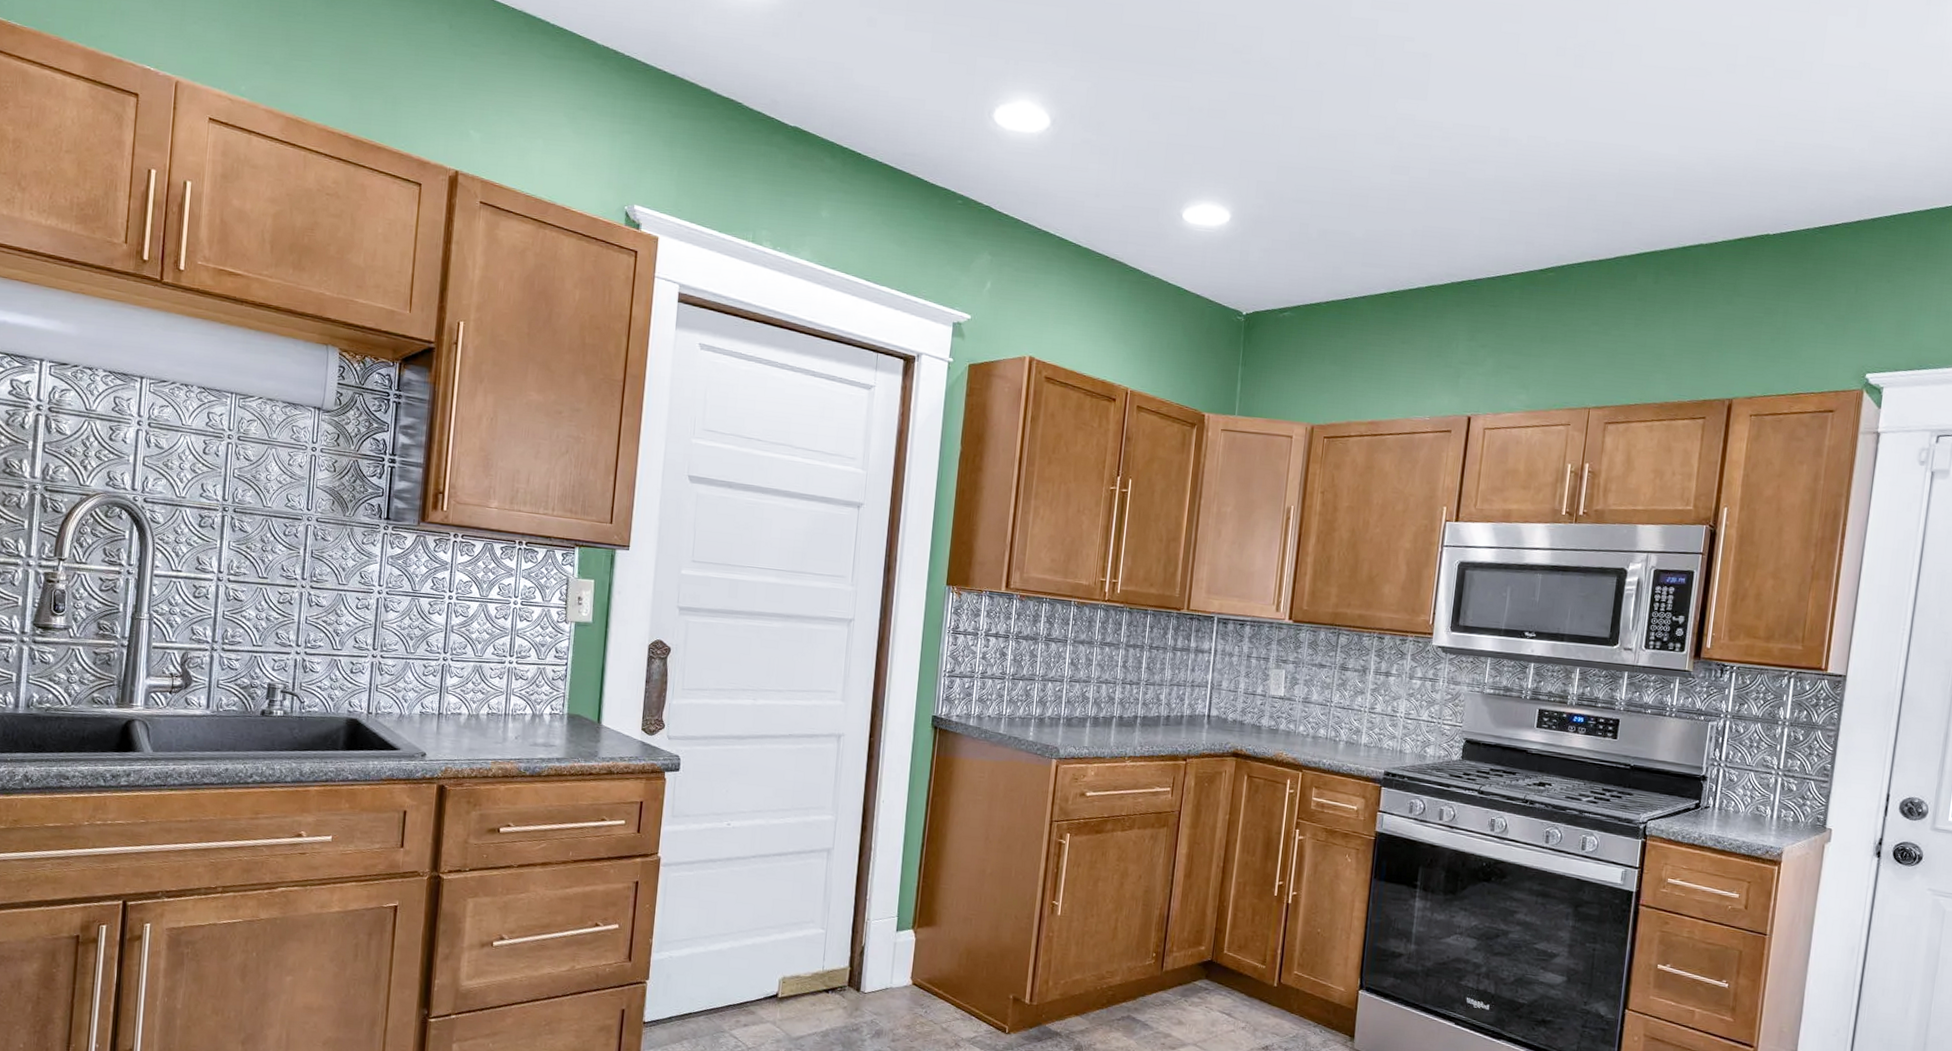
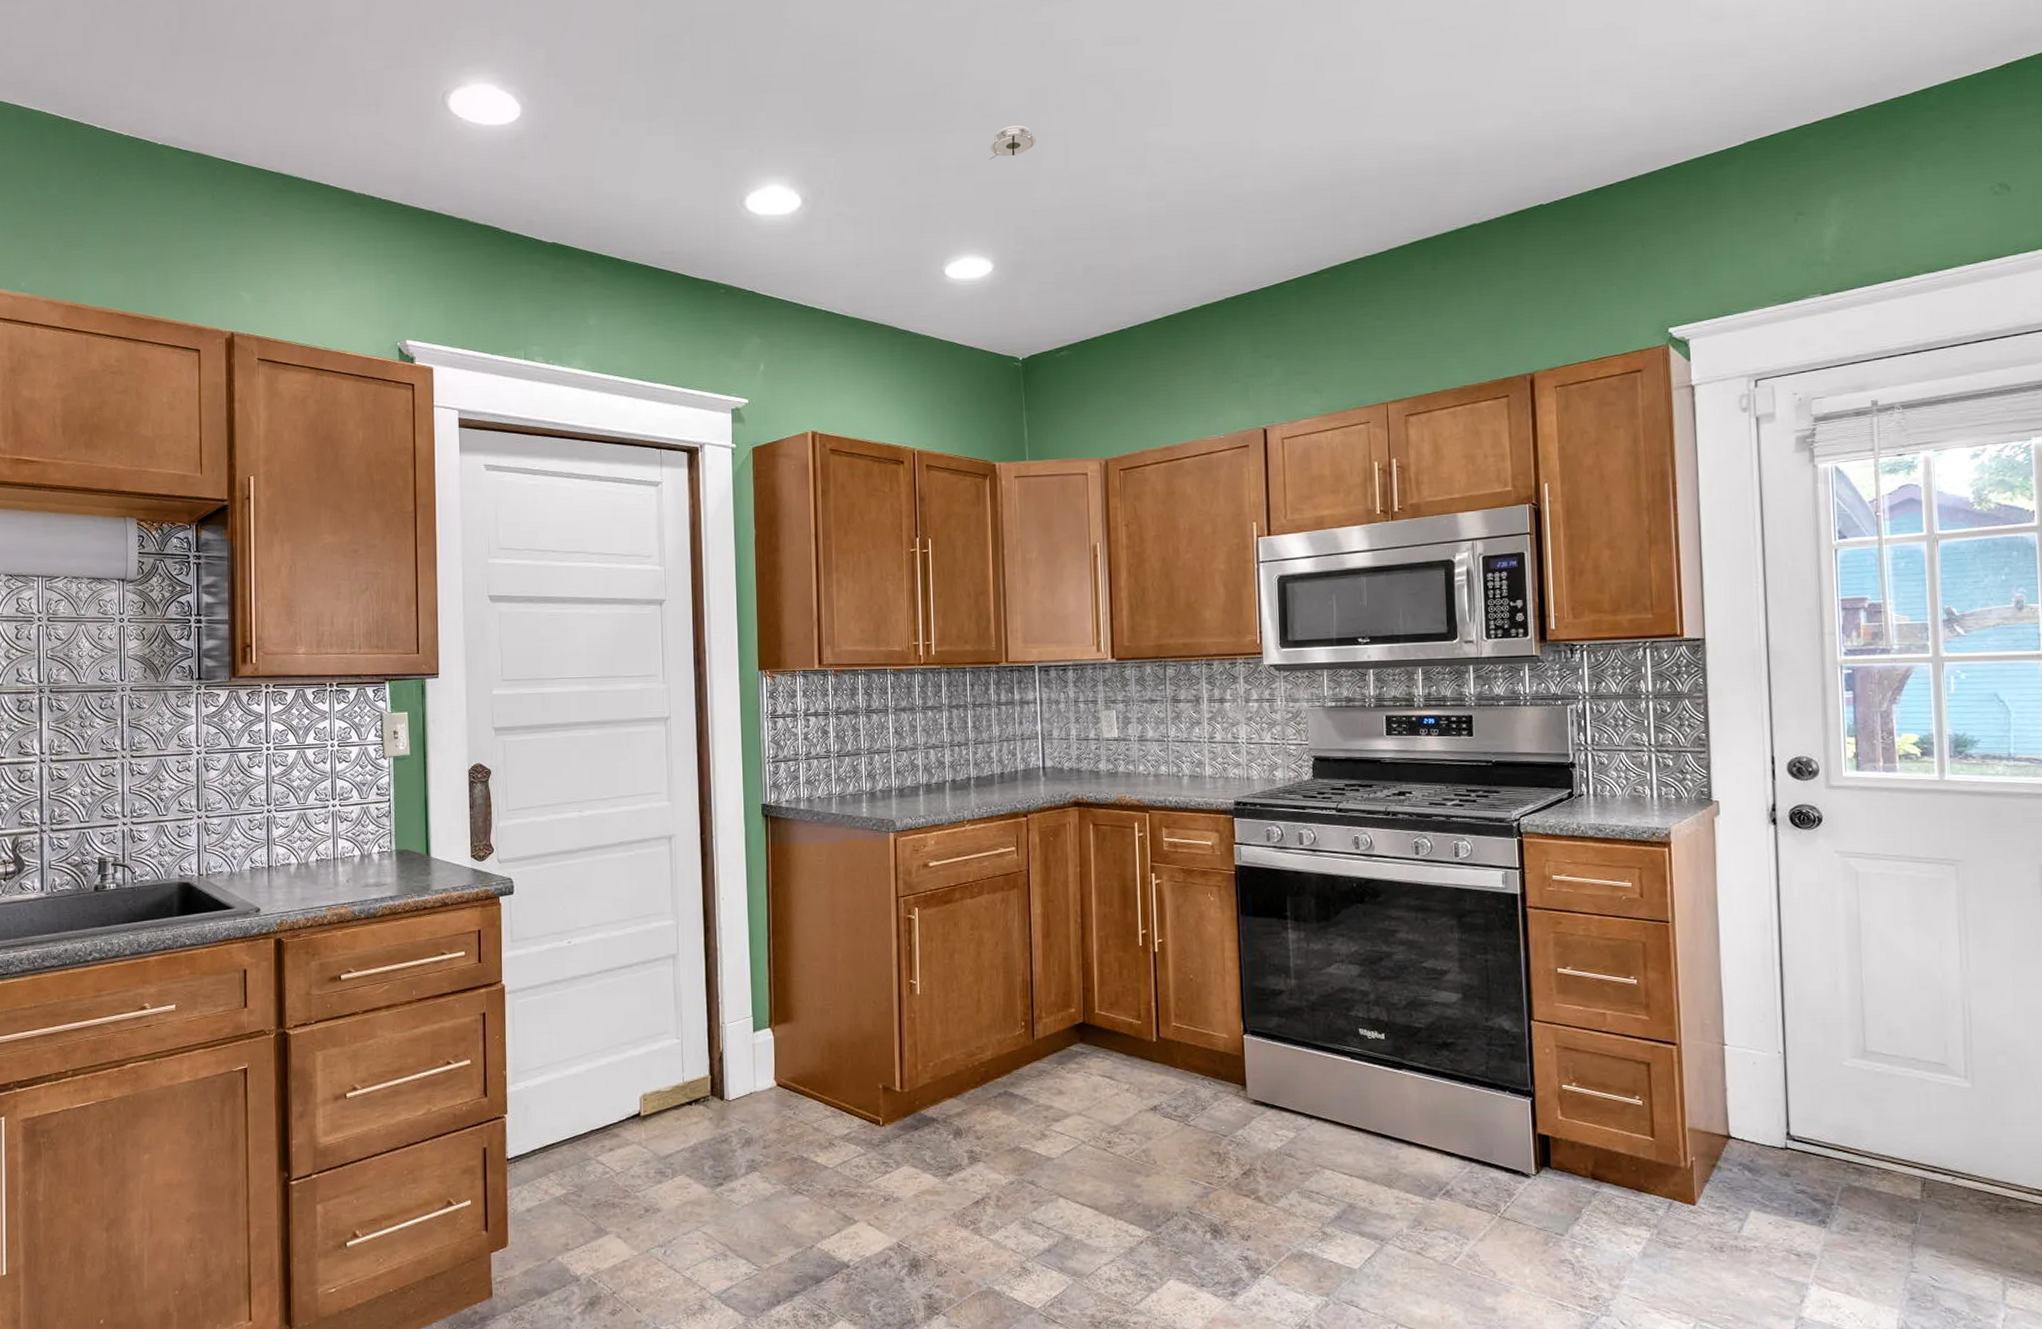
smoke detector: none [1242,76,1291,108] -> present [989,125,1036,160]

